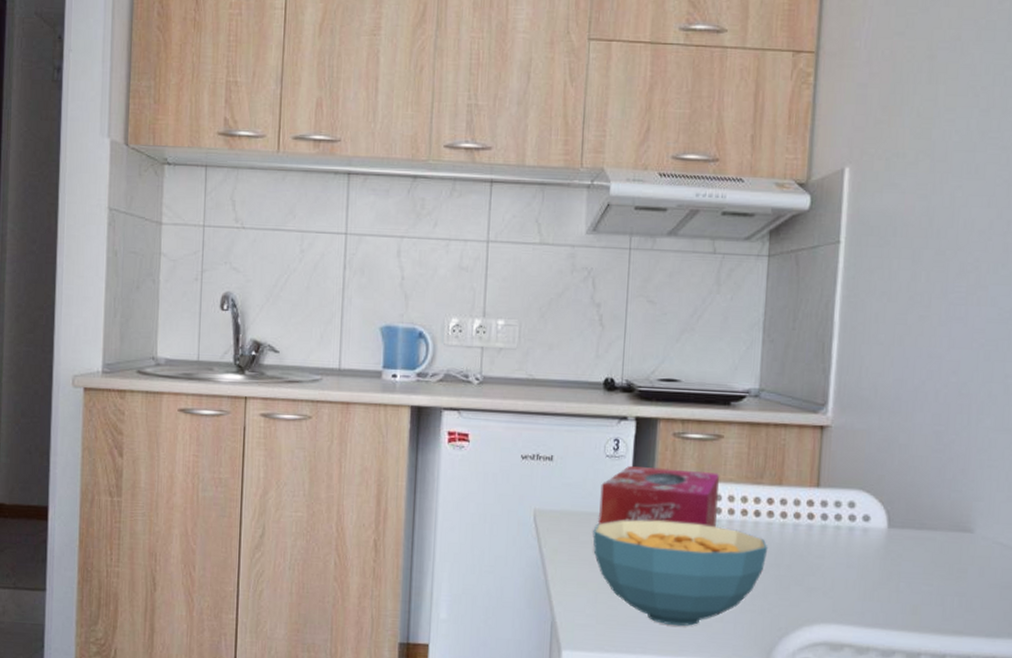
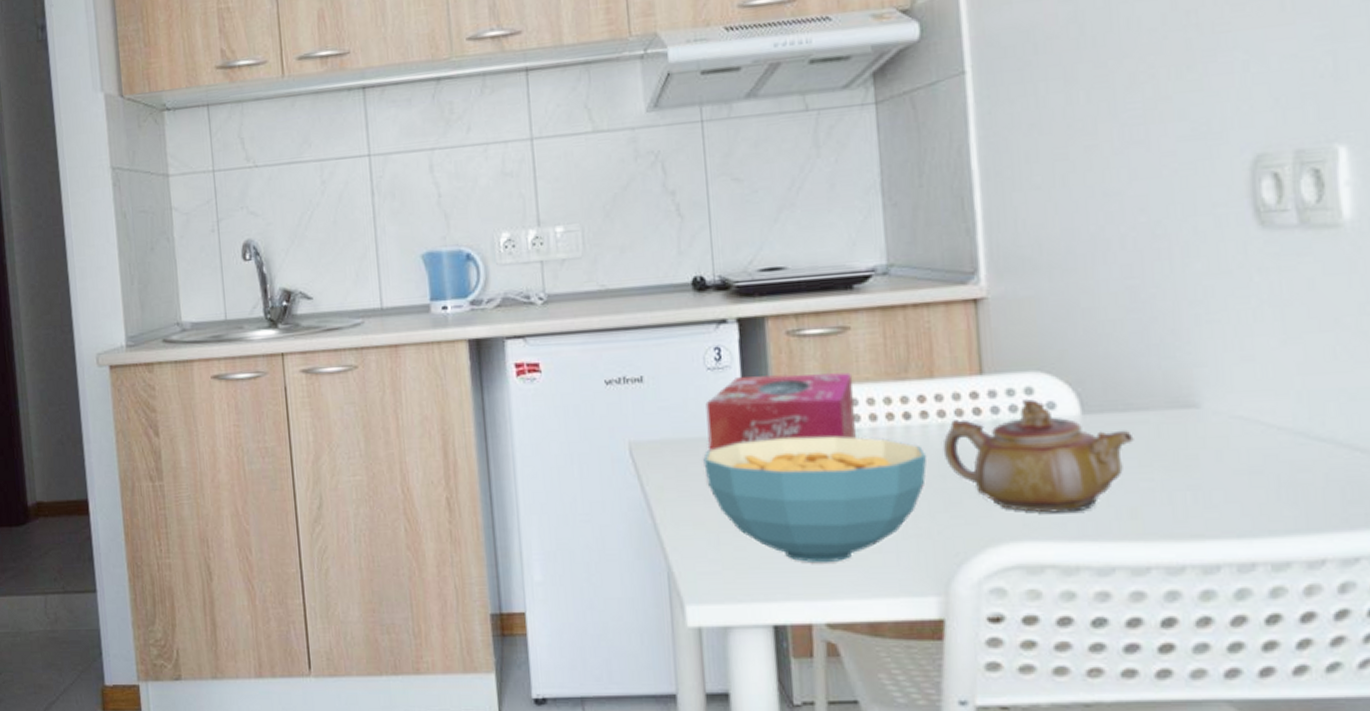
teapot: none [781,510,923,605] -> present [942,398,1134,513]

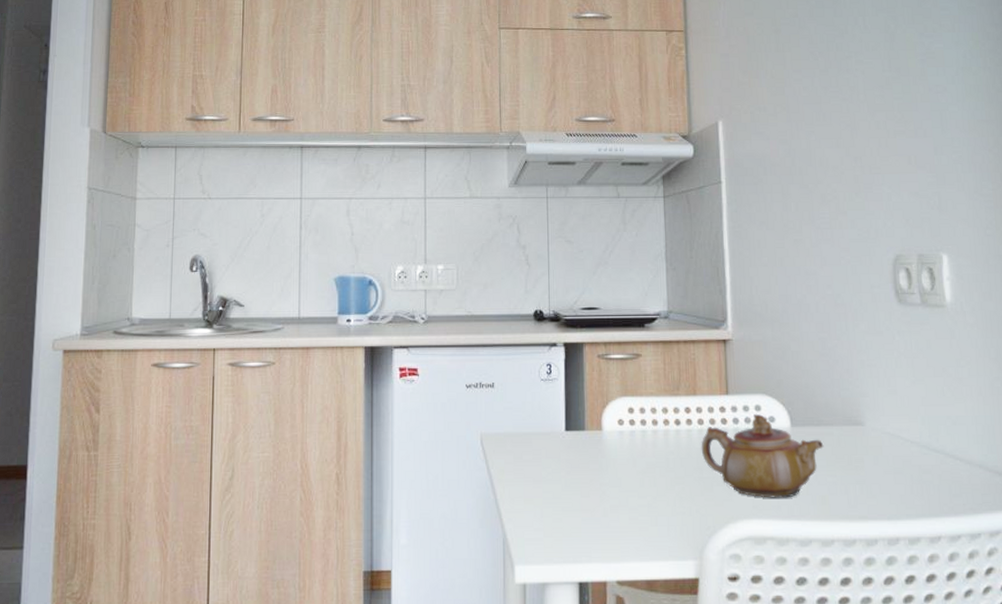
cereal bowl: present [703,436,927,563] -> none [534,435,691,533]
tissue box: present [705,372,856,451] -> none [538,386,643,443]

